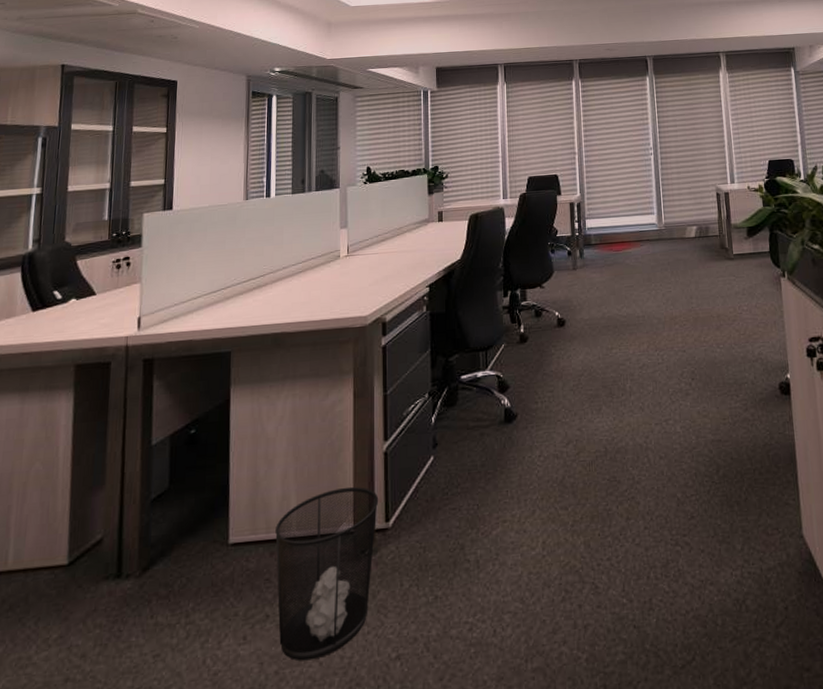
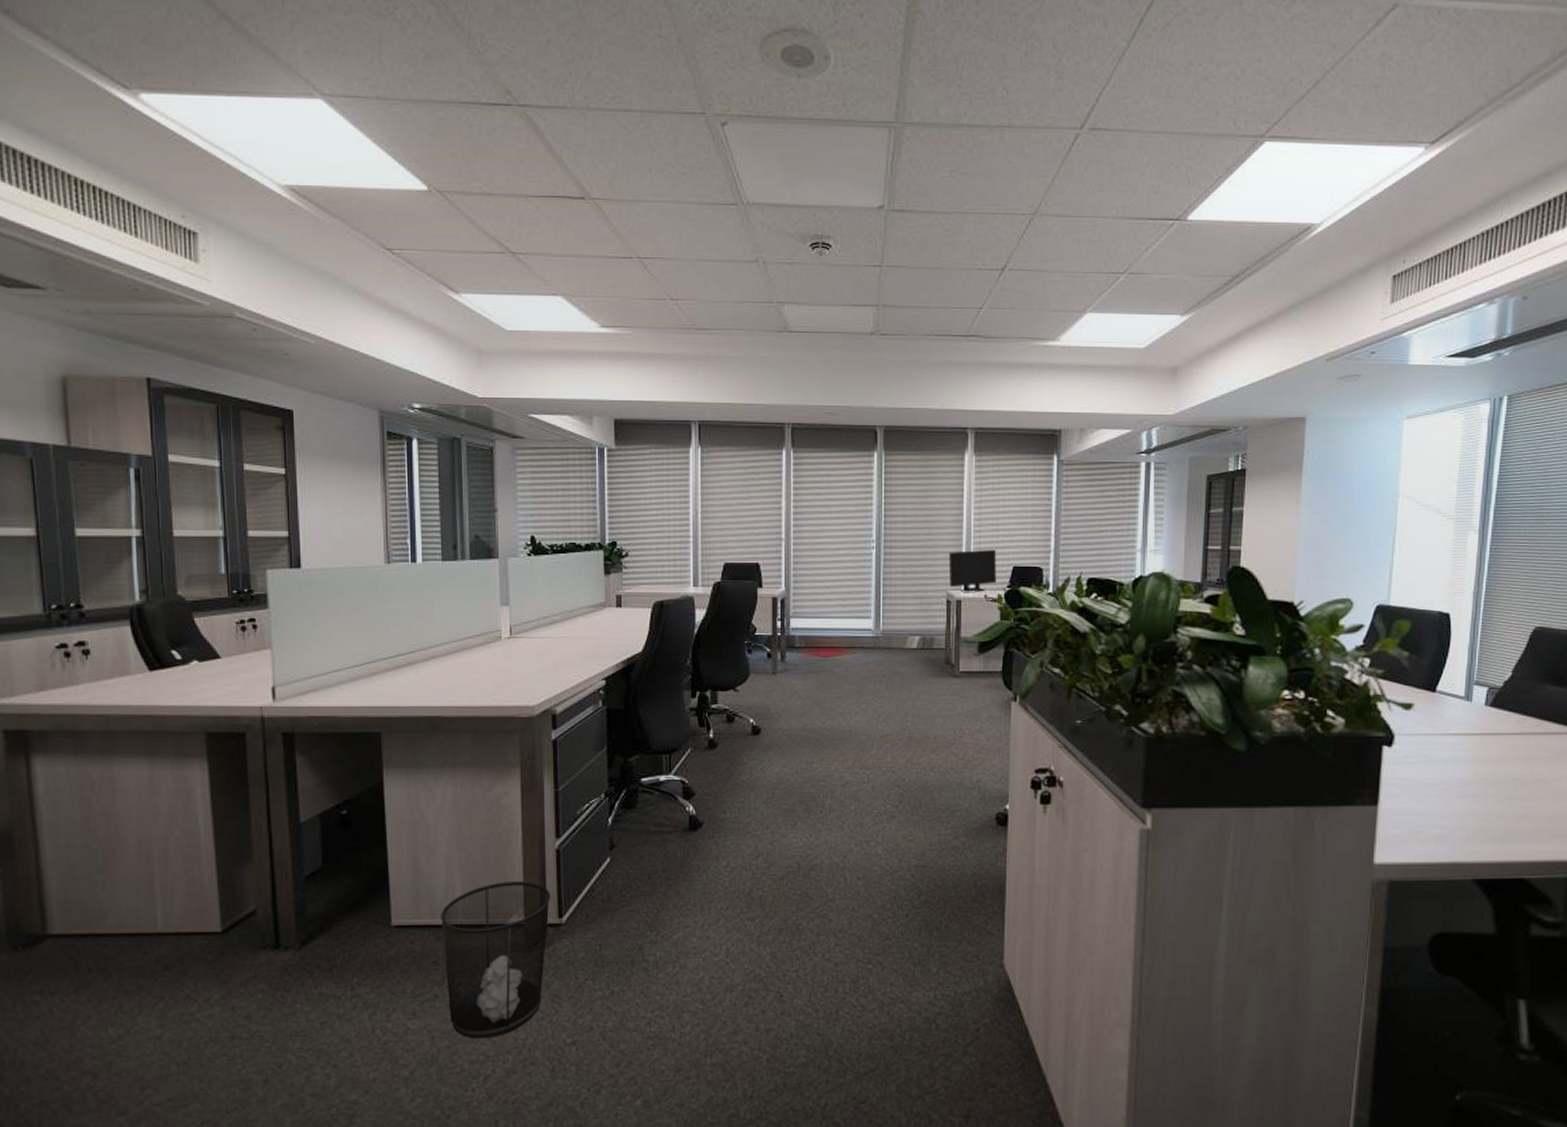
computer monitor: none [714,147,756,185] -> present [948,549,997,592]

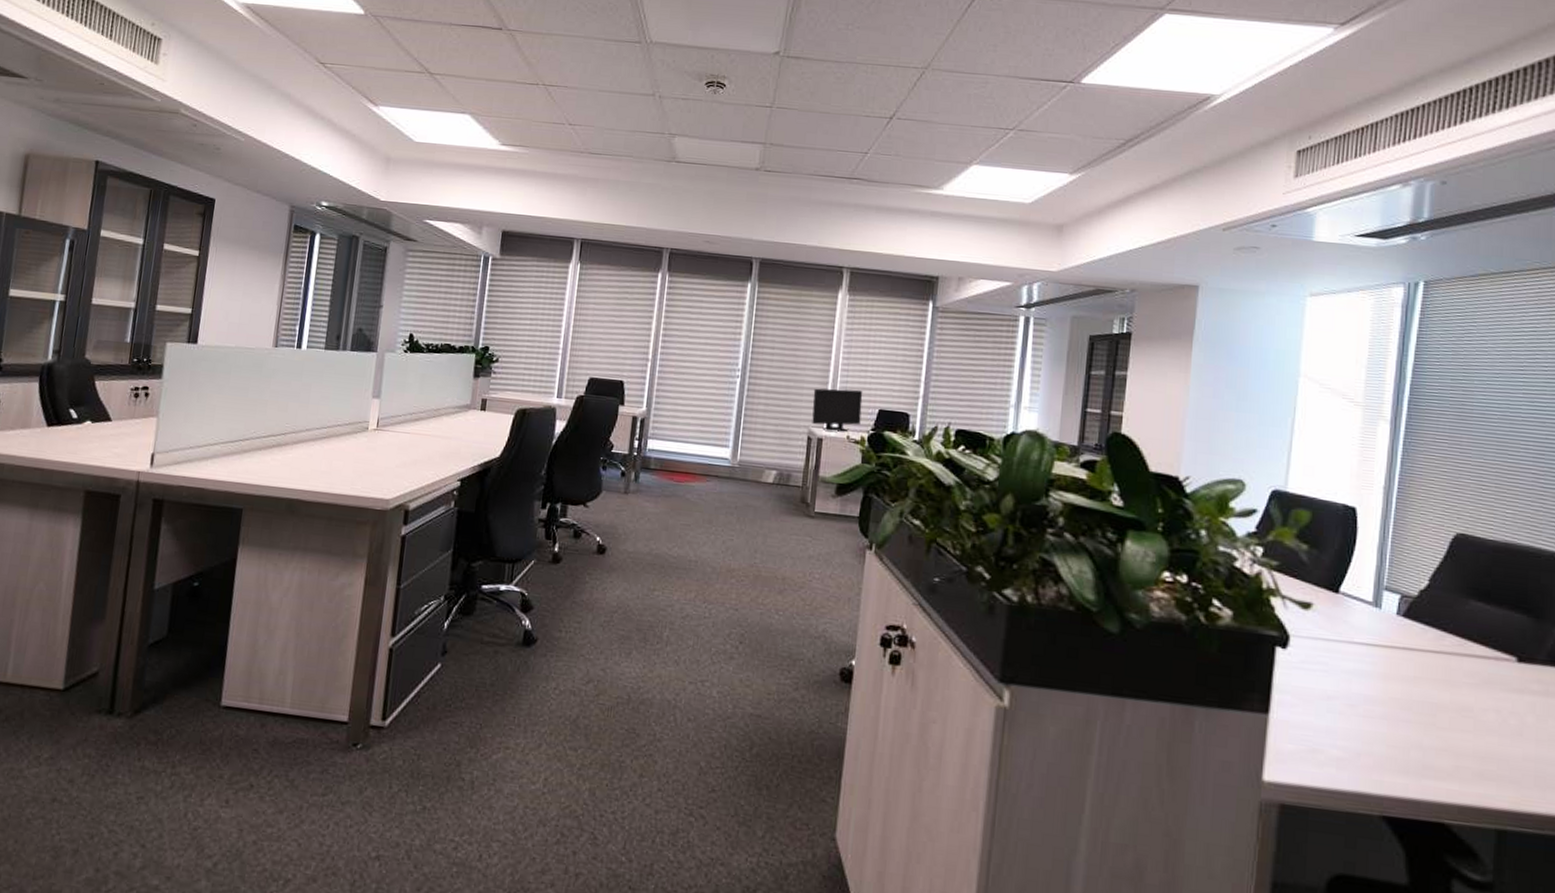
waste bin: present [441,880,551,1039] -> none [260,674,378,839]

